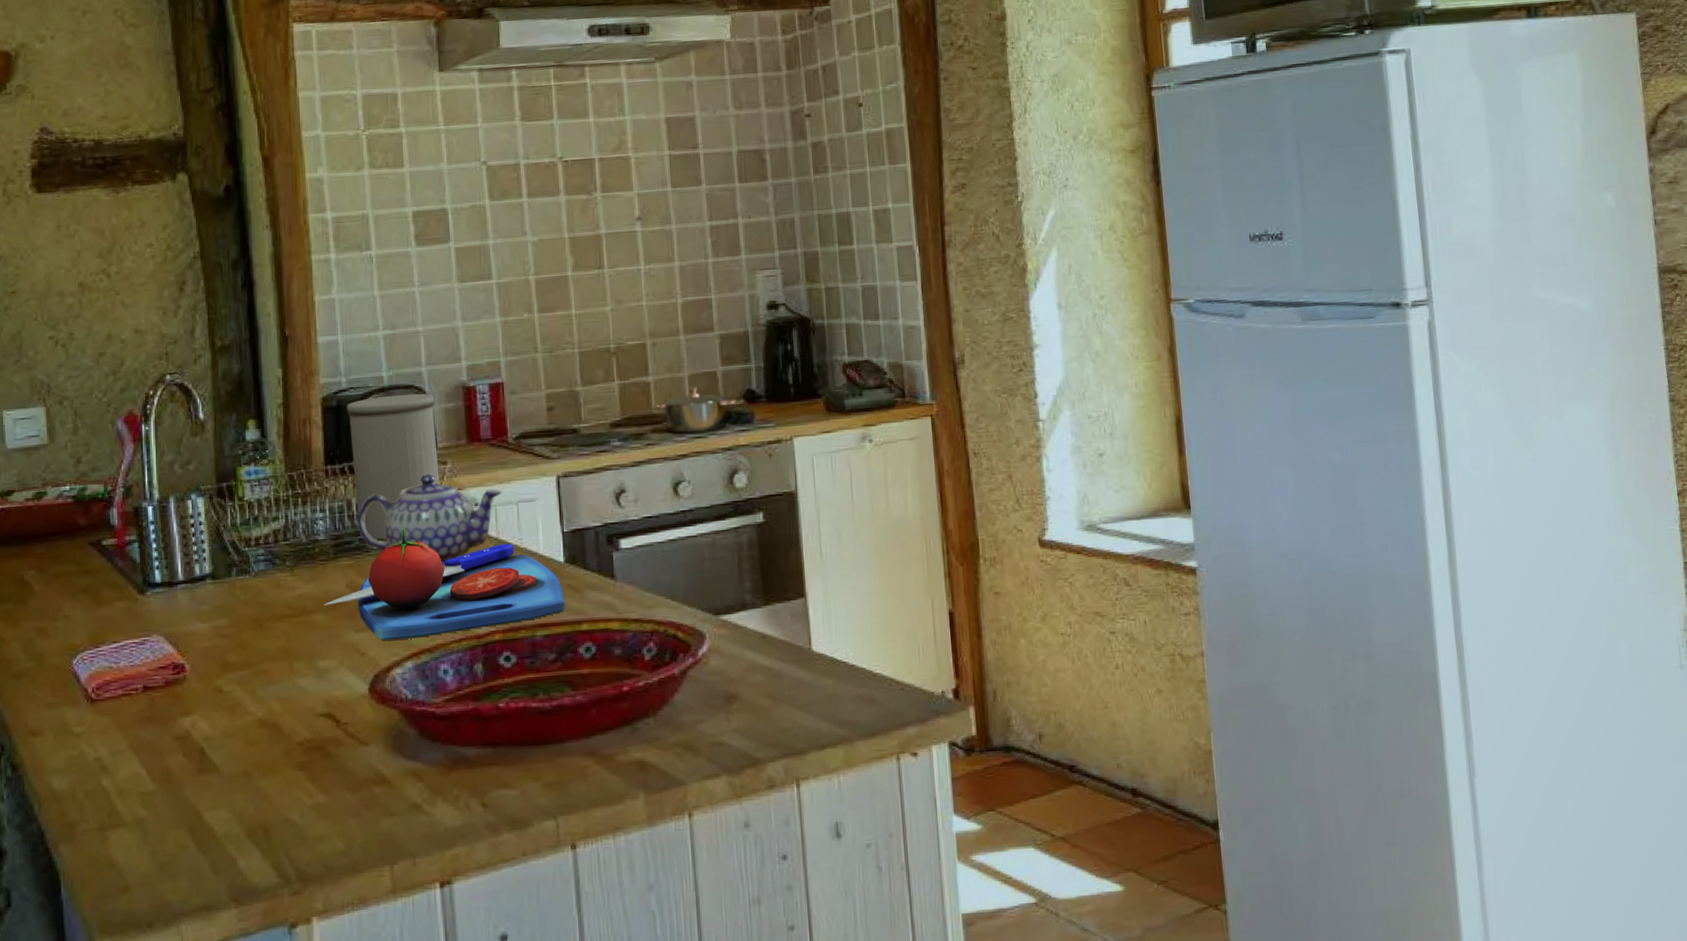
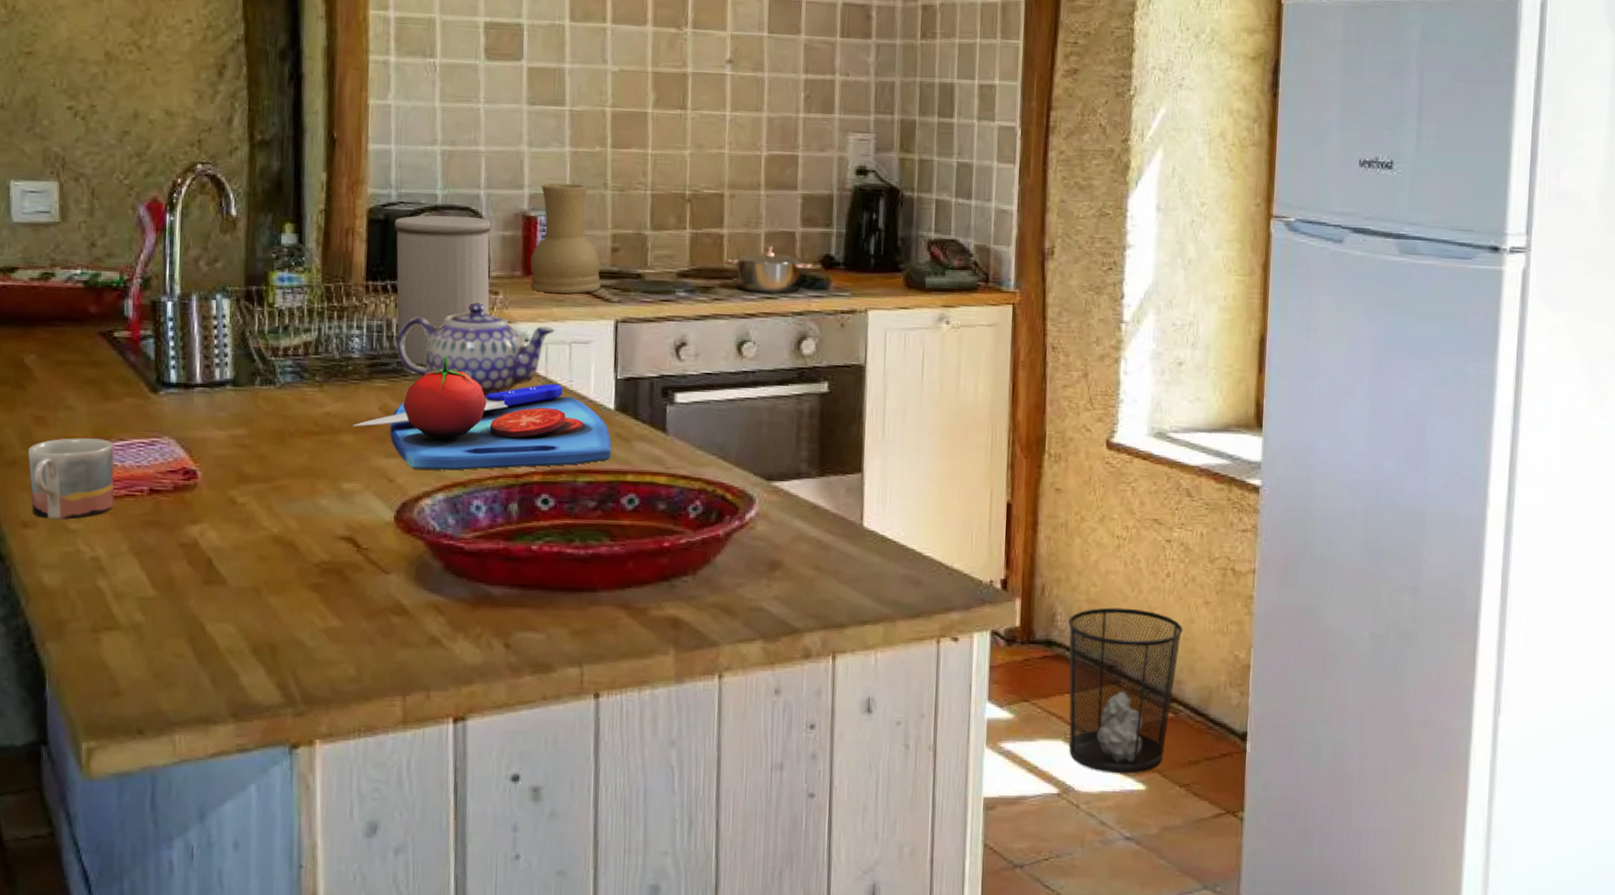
mug: none [32,643,112,726] -> present [28,438,115,520]
vase: none [473,351,540,458] -> present [530,183,601,295]
waste bin: none [1023,705,1139,876] -> present [1068,607,1183,773]

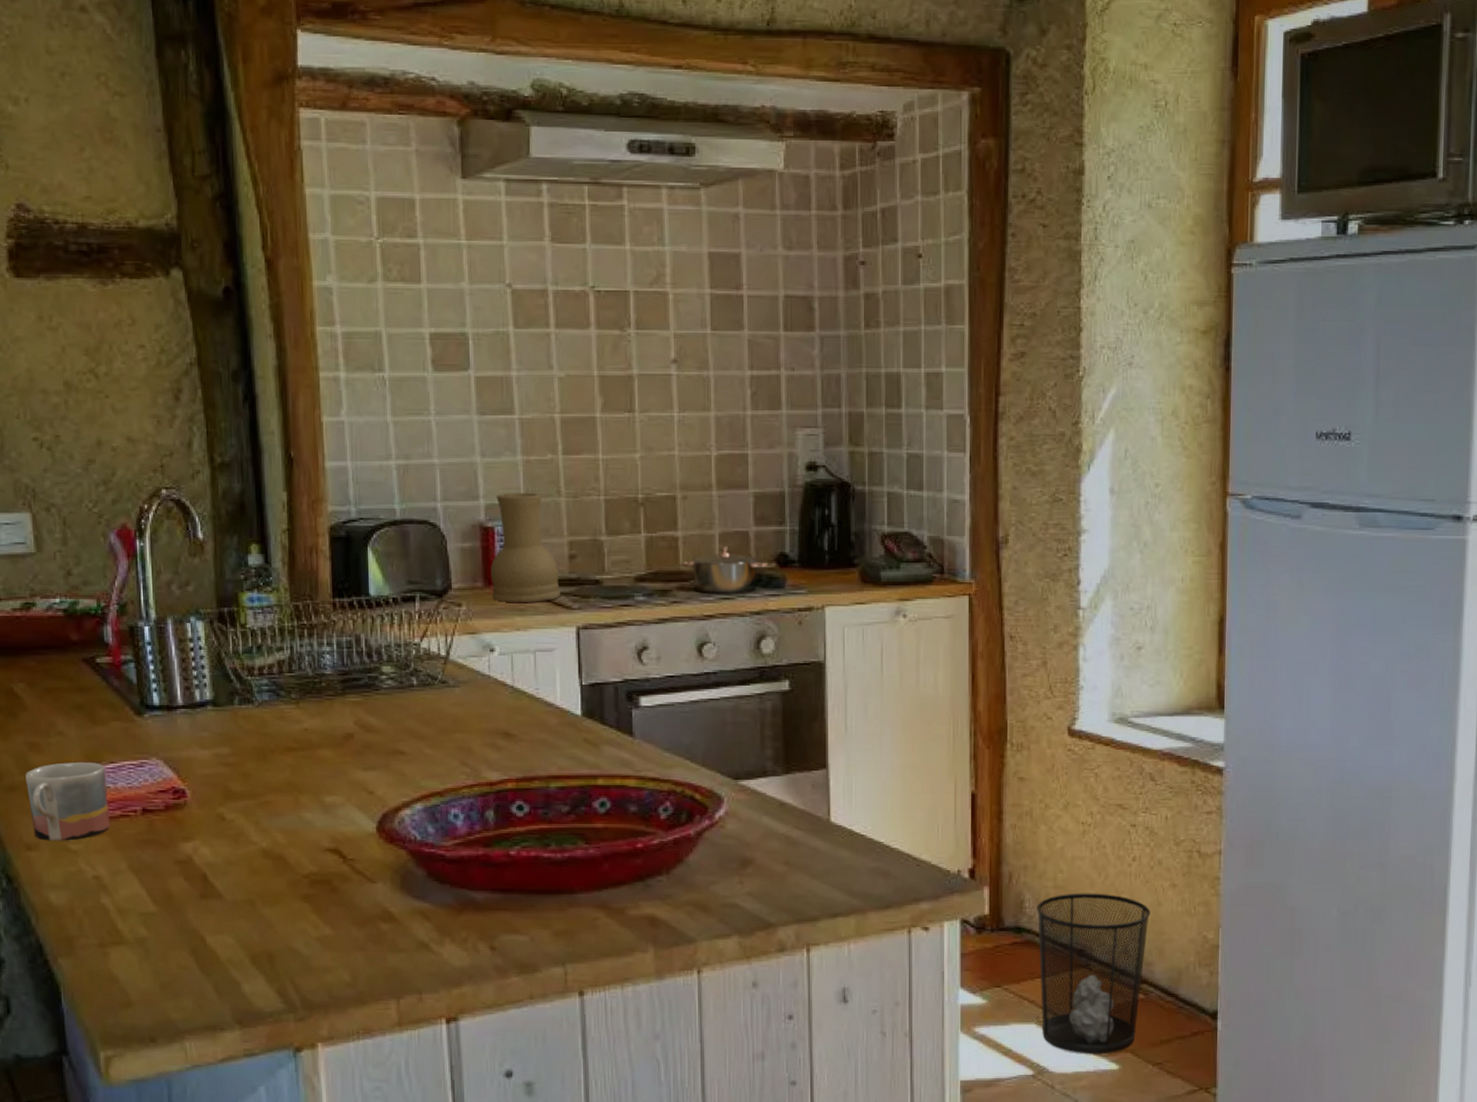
chopping board: present [352,355,612,471] -> none [330,668,581,781]
canister: present [395,215,491,365] -> none [356,529,454,679]
teapot: present [396,302,556,398] -> none [366,615,520,709]

